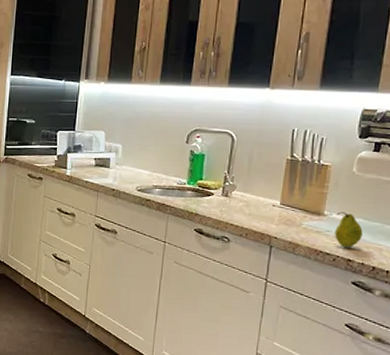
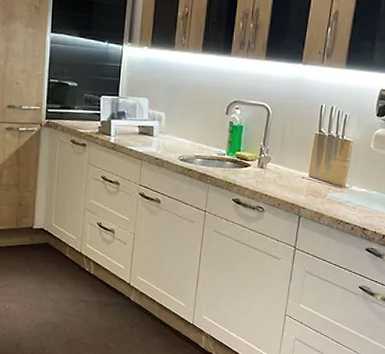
fruit: present [335,212,363,248] -> none [353,185,377,218]

